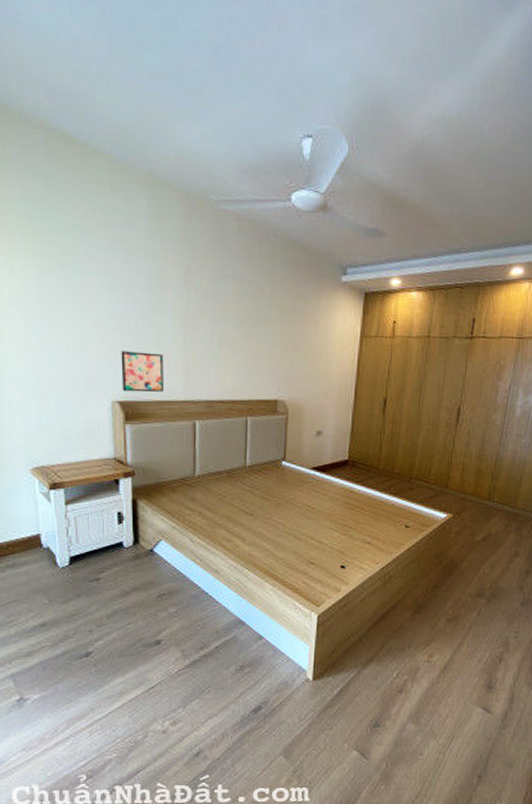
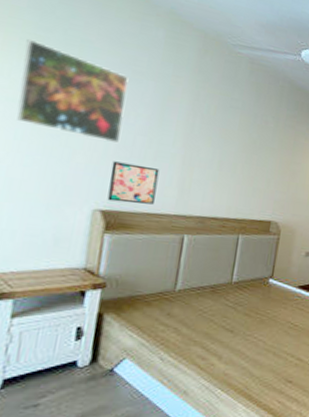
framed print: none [27,232,124,331] -> present [17,38,130,143]

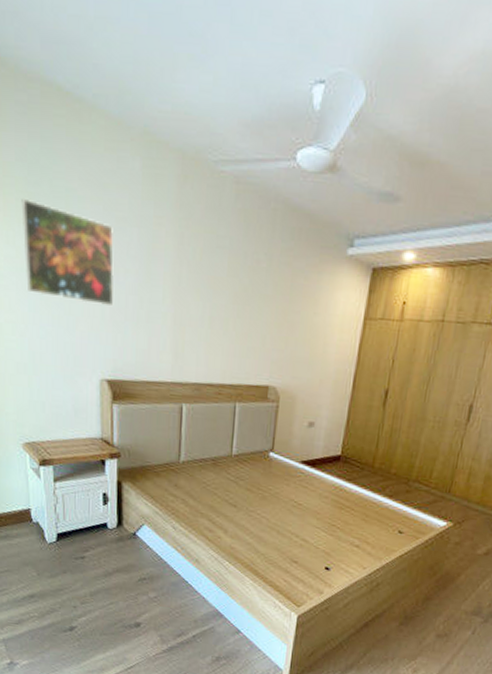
wall art: present [107,161,160,205] -> none [110,326,153,372]

